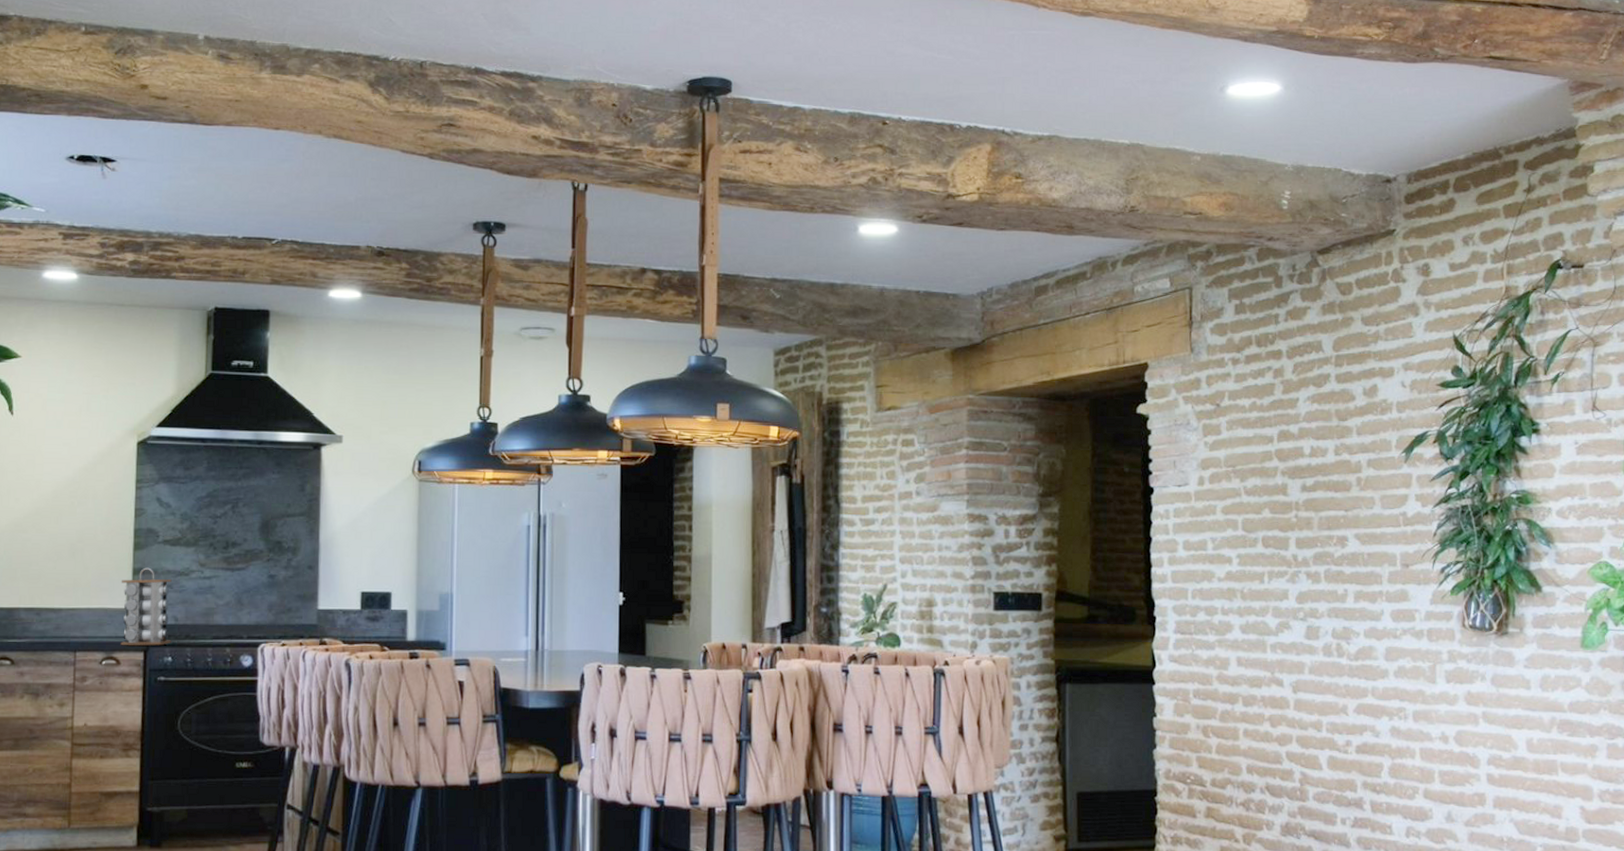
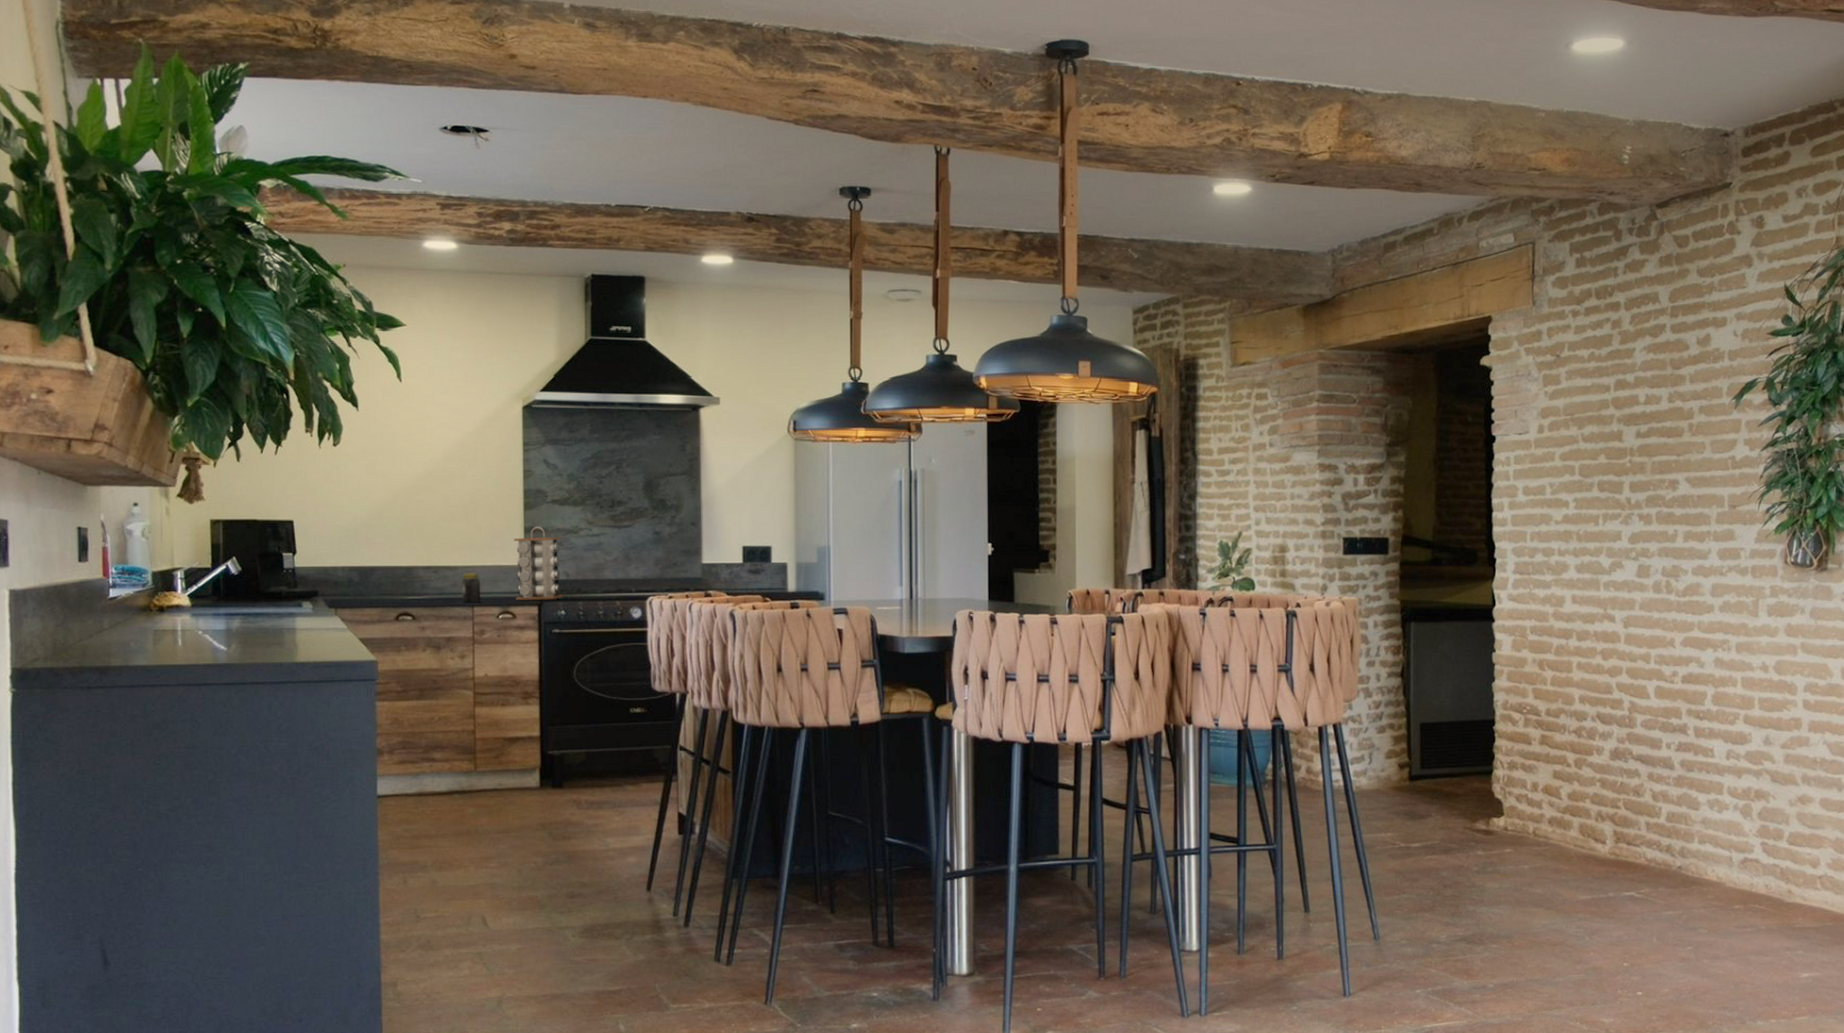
jar: none [64,616,85,649] -> present [461,573,481,604]

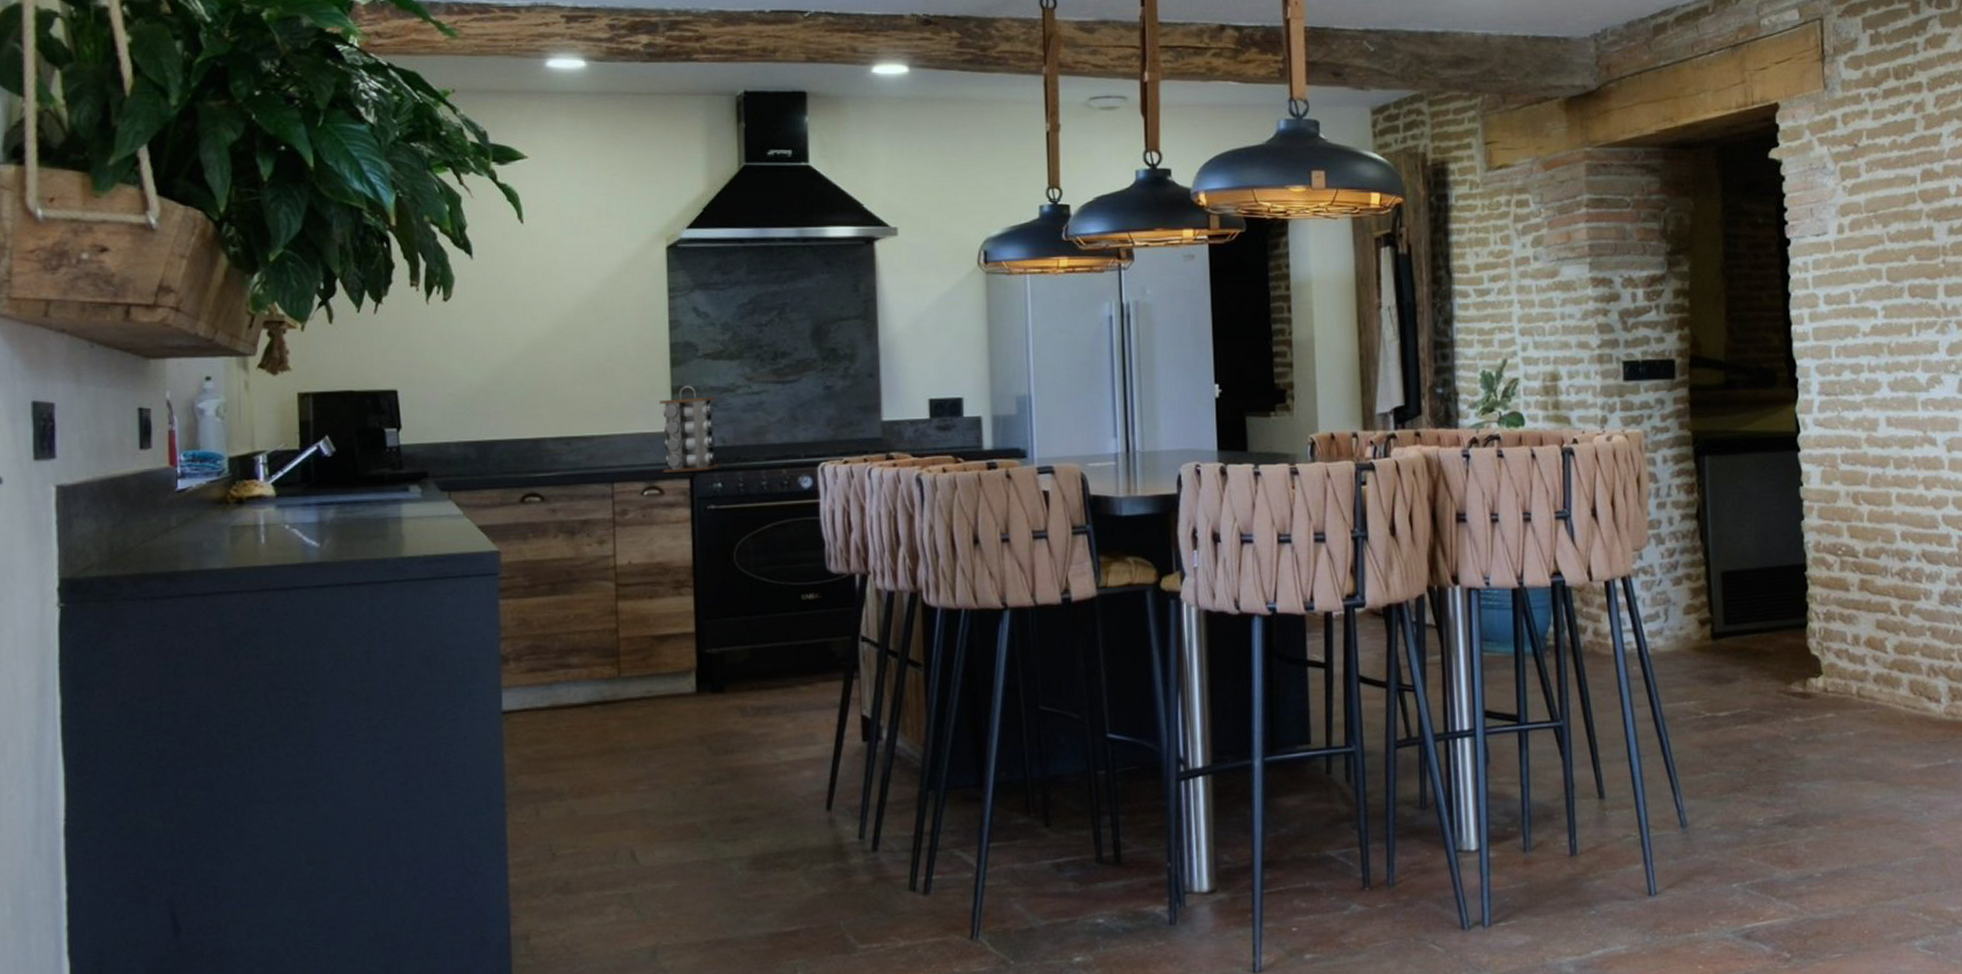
jar: present [461,573,481,604] -> none [598,443,622,480]

